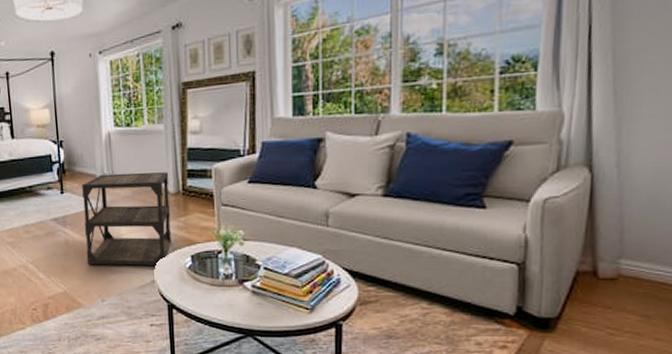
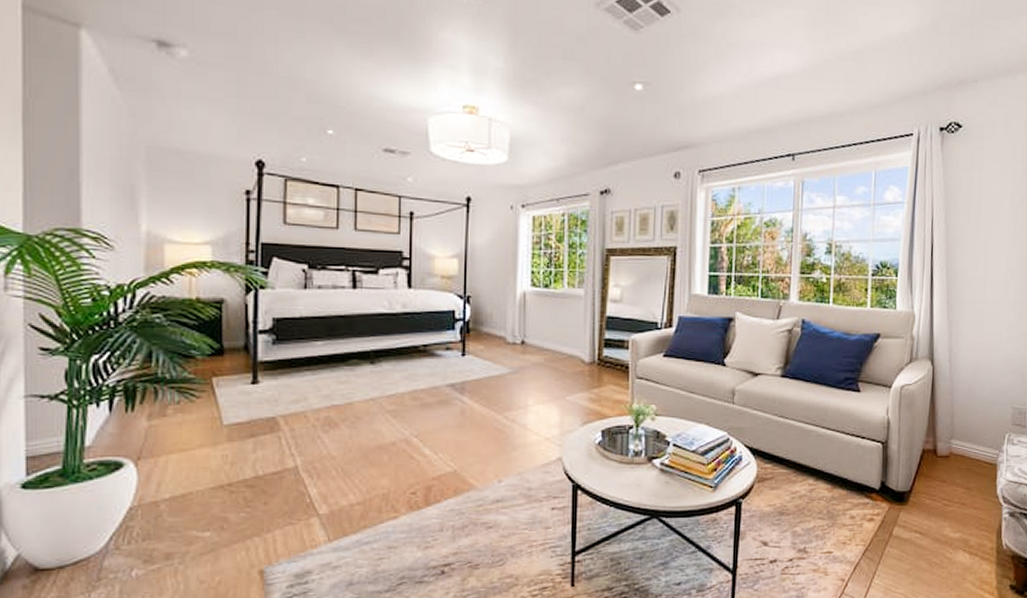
side table: present [82,172,171,266] -> none [485,337,585,441]

